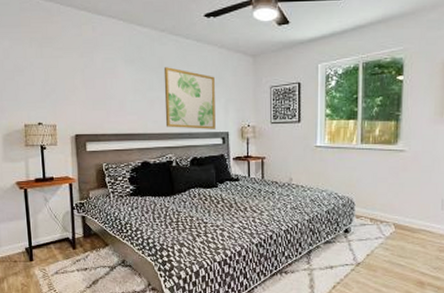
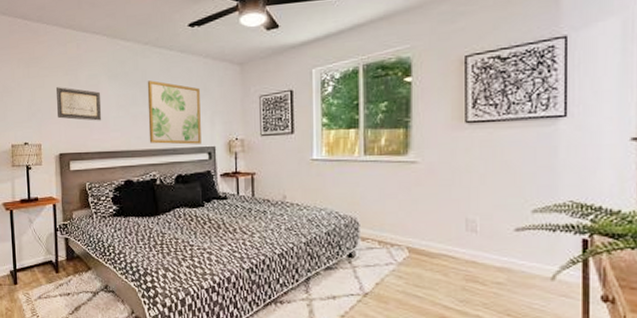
wall art: none [71,69,119,104] -> present [57,87,102,121]

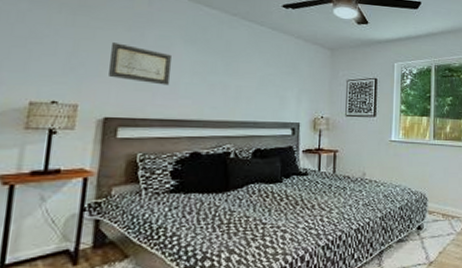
wall art: present [147,80,201,145] -> none [226,51,288,119]

